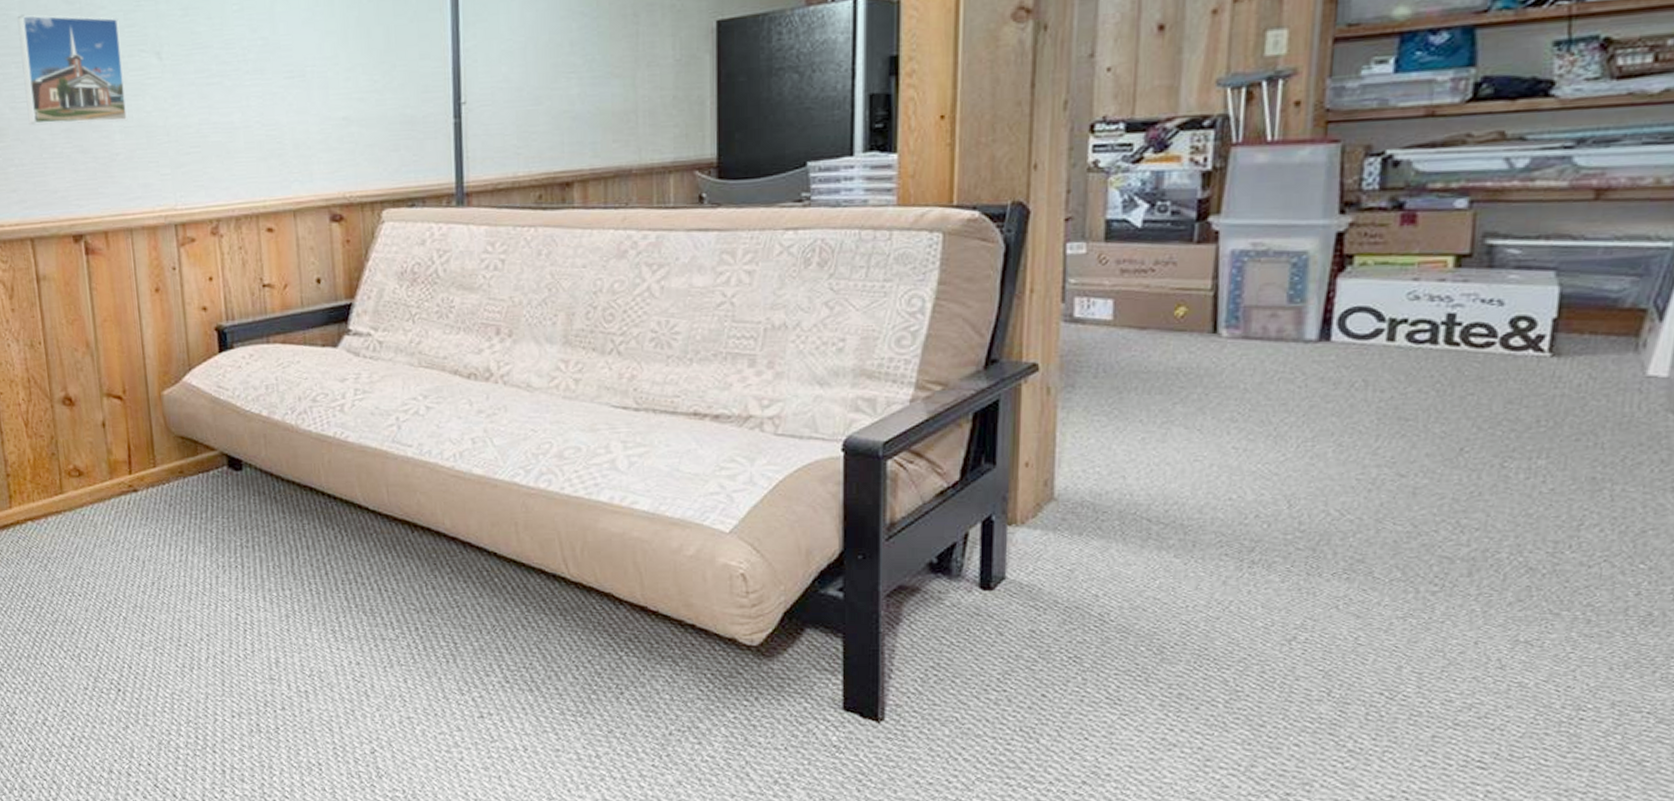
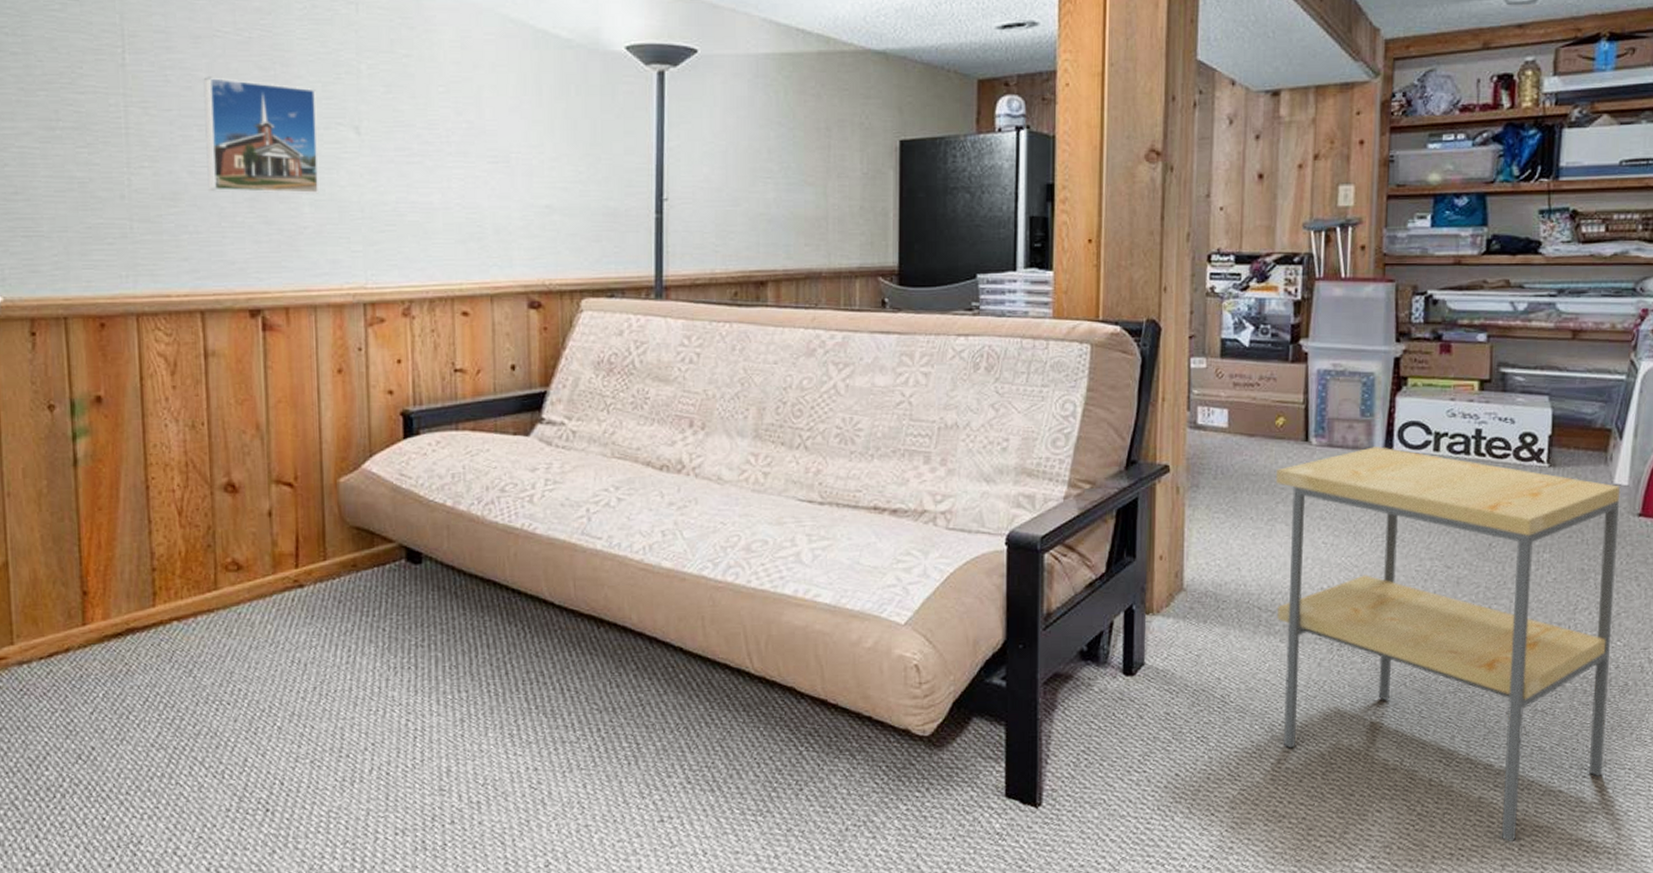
side table: none [1172,337,1655,788] -> present [1275,446,1620,843]

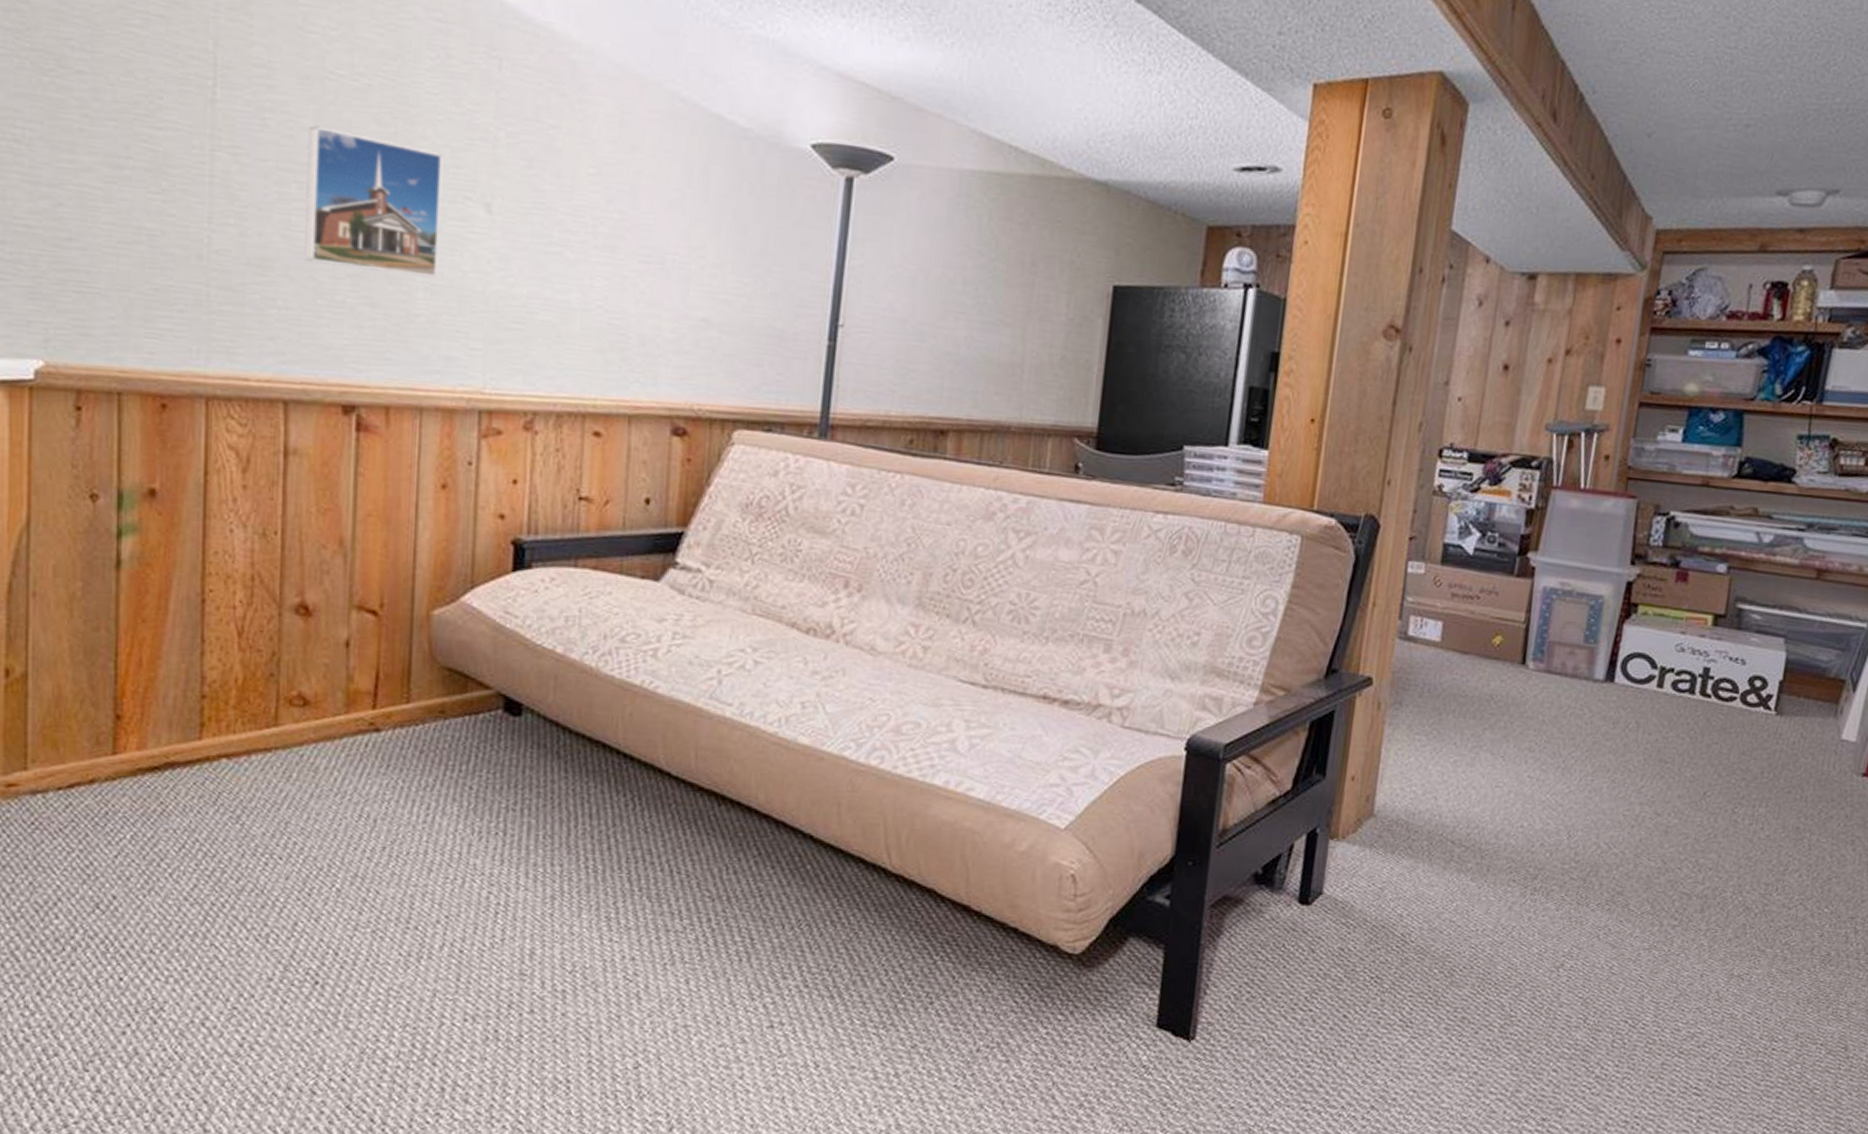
side table: present [1275,446,1620,843] -> none [1463,677,1847,1114]

